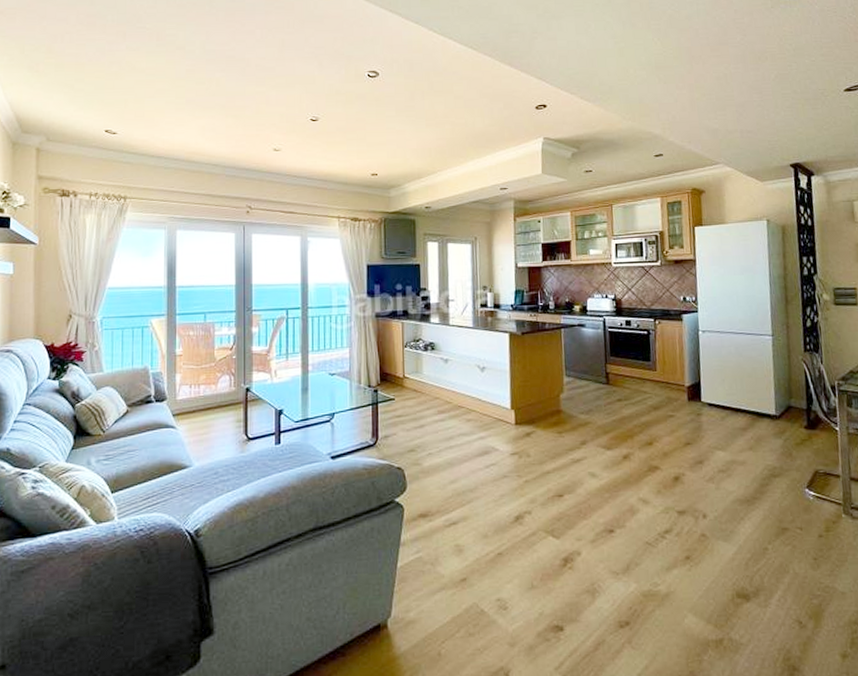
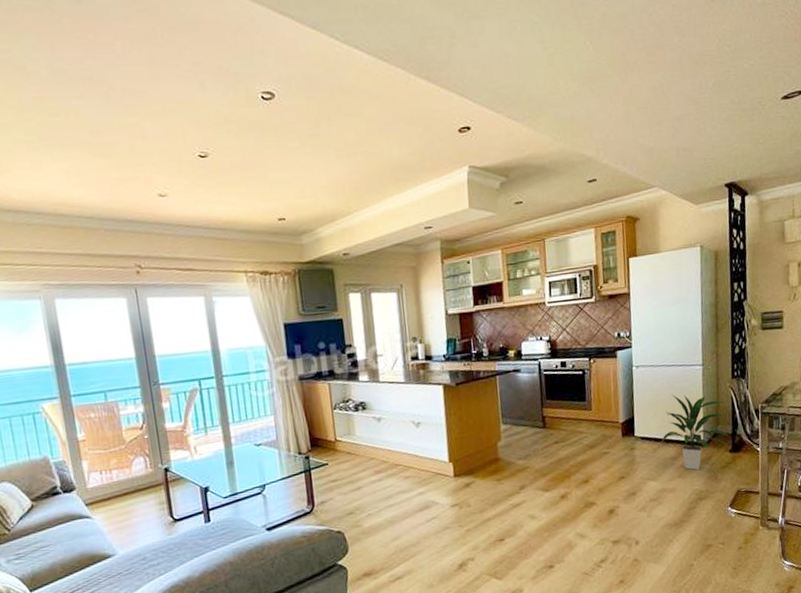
indoor plant: none [729,361,803,444] -> present [660,393,729,470]

